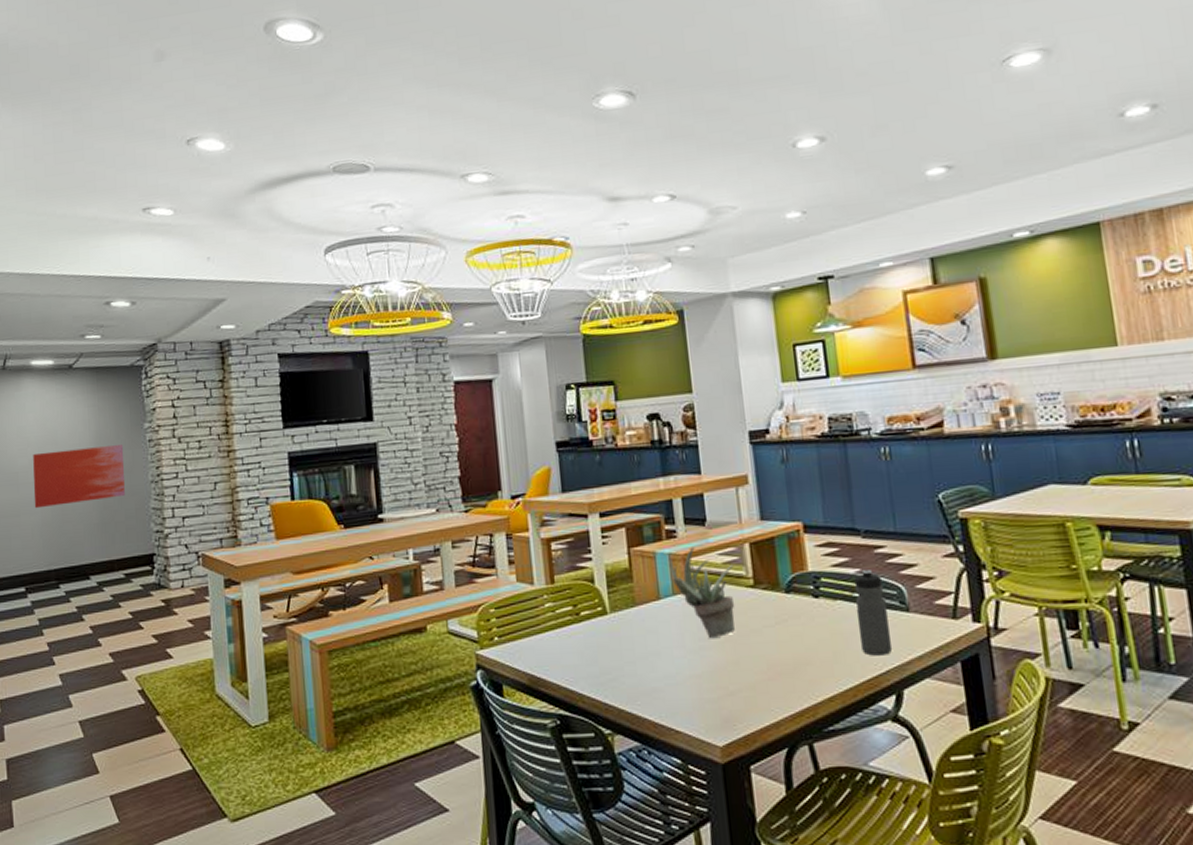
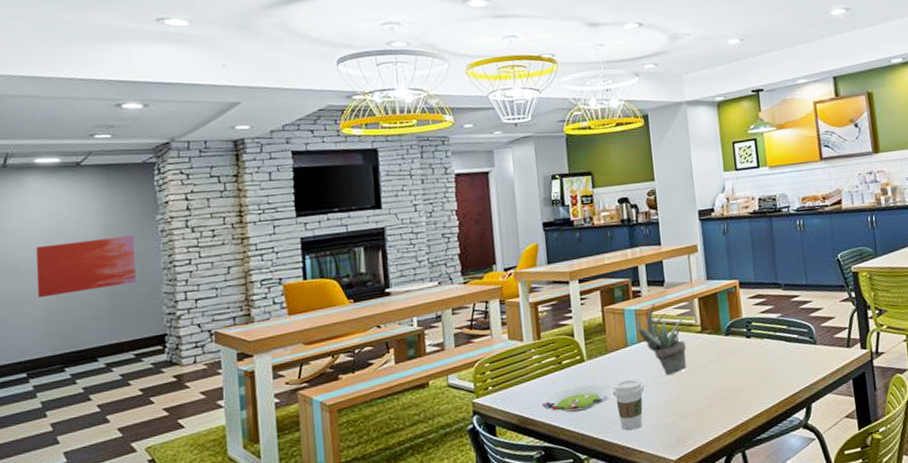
salad plate: none [556,641,644,676] -> present [541,383,614,413]
coffee cup: none [641,640,682,704] -> present [612,379,645,431]
water bottle: present [854,570,893,656] -> none [776,314,804,380]

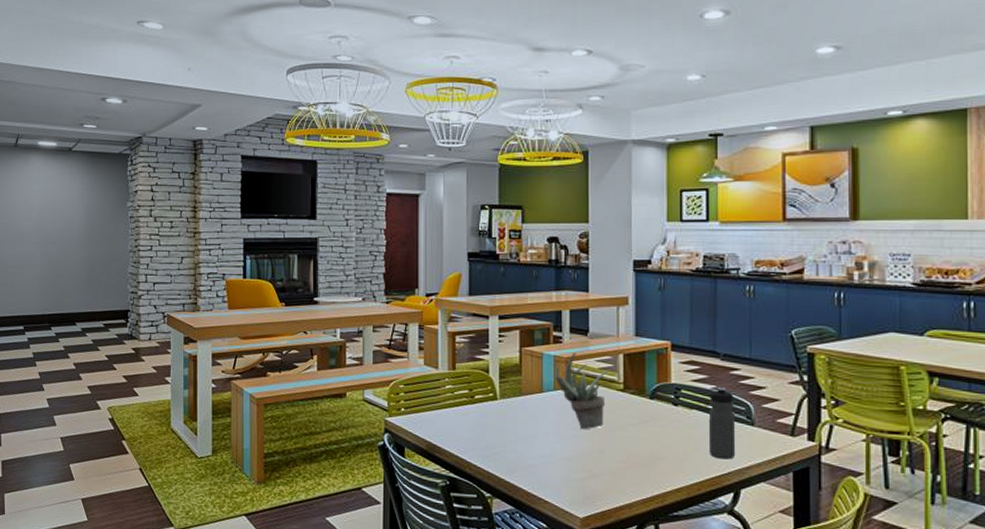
wall art: present [36,234,136,298] -> none [34,217,109,264]
salad plate: present [541,383,614,413] -> none [451,421,524,450]
coffee cup: present [612,379,645,431] -> none [523,426,556,479]
water bottle: none [776,314,804,380] -> present [708,387,736,460]

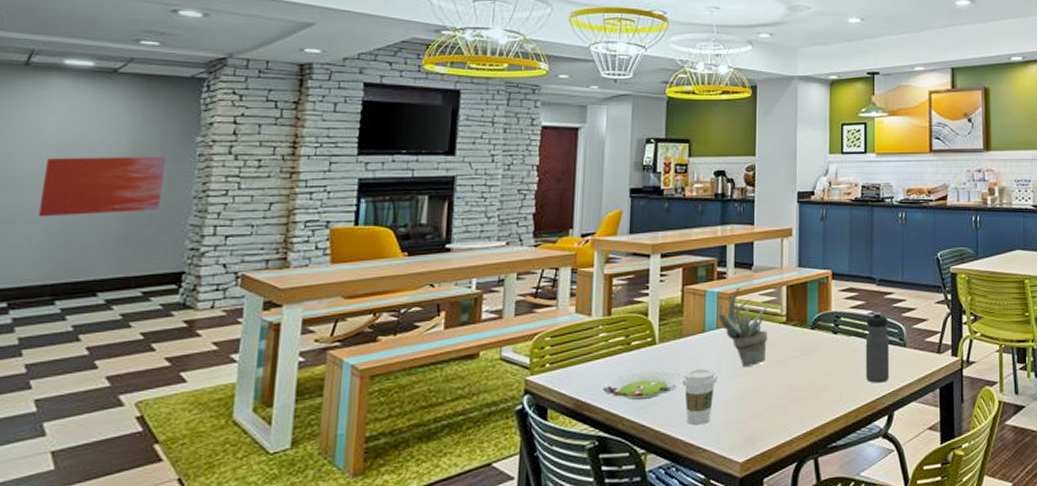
wall art: none [34,217,109,264] -> present [38,155,167,217]
salad plate: none [451,421,524,450] -> present [602,369,684,401]
coffee cup: none [523,426,556,479] -> present [682,368,718,426]

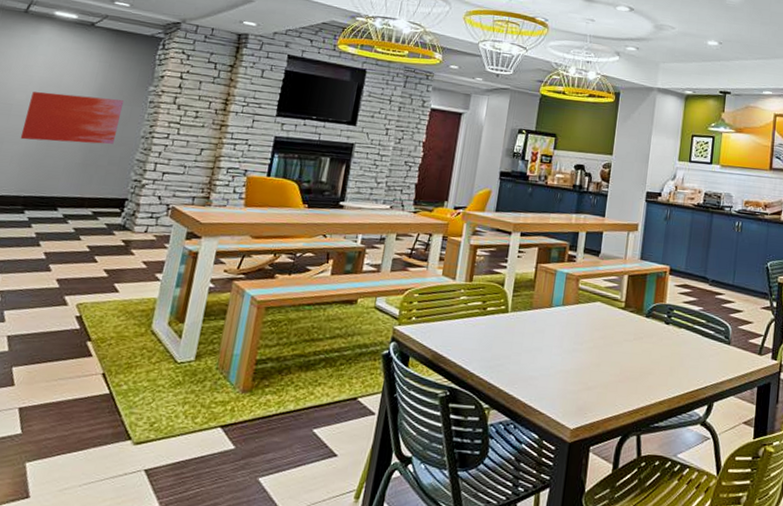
salad plate: present [602,369,684,401] -> none [458,333,529,361]
coffee cup: present [682,368,718,426] -> none [527,339,559,390]
succulent plant: present [717,287,772,366] -> none [564,271,613,344]
water bottle: present [865,312,890,383] -> none [690,309,717,375]

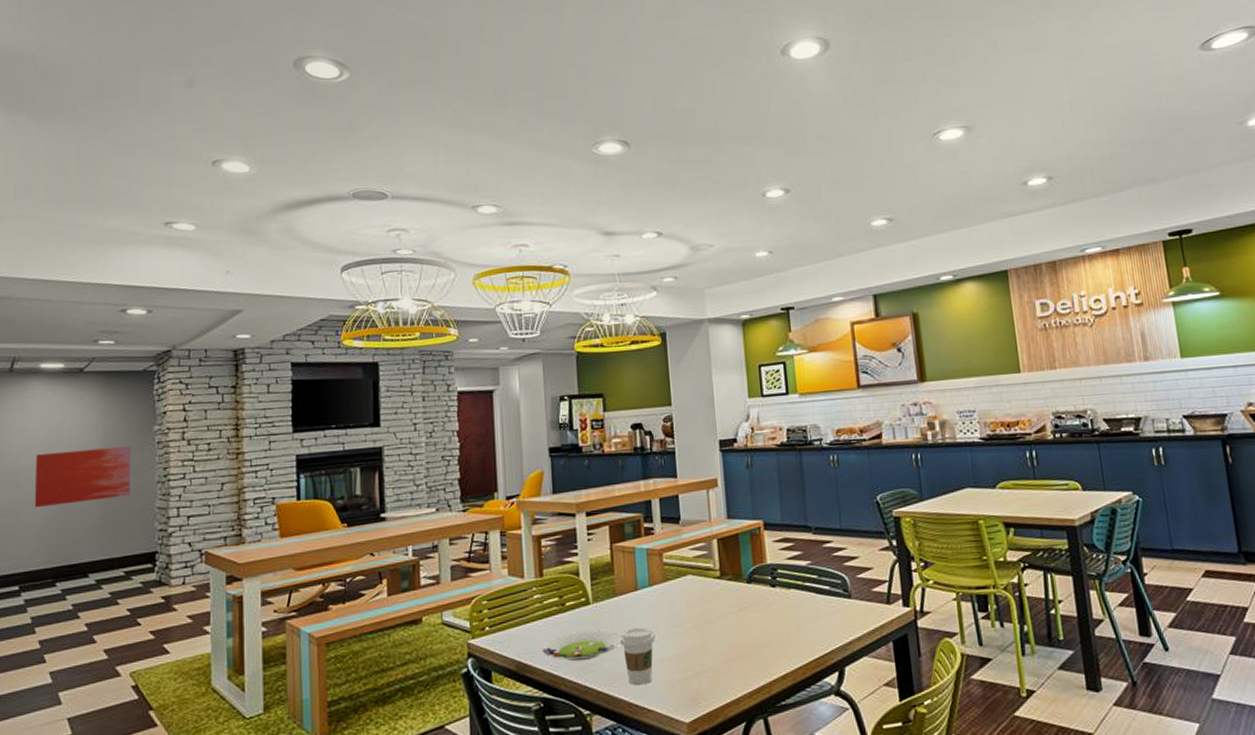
salad plate: none [458,333,529,361] -> present [542,629,621,662]
coffee cup: none [527,339,559,390] -> present [620,627,655,686]

